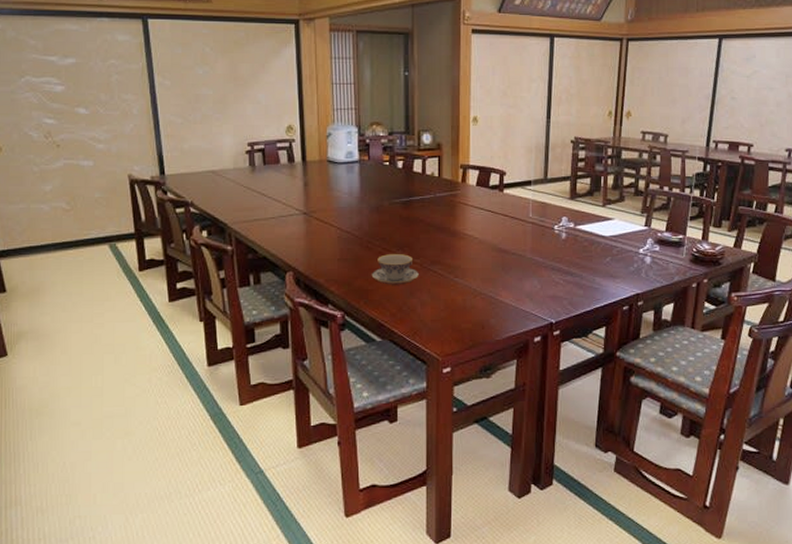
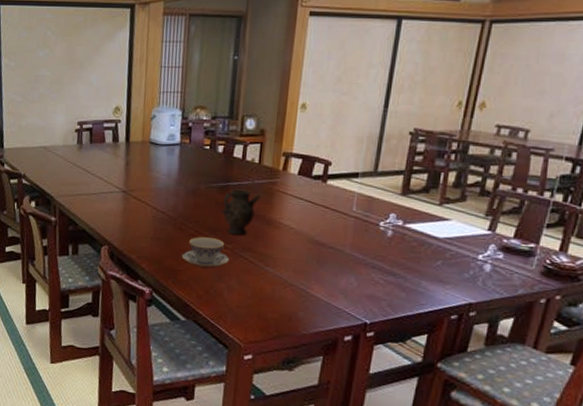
ewer: none [407,203,444,249] -> present [221,188,261,235]

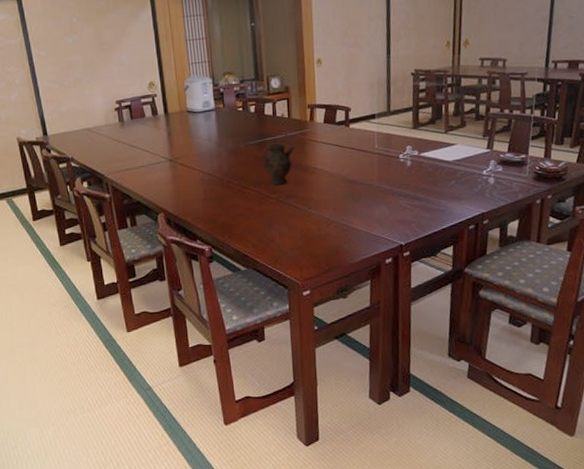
teacup: present [181,236,229,269] -> none [233,190,276,220]

